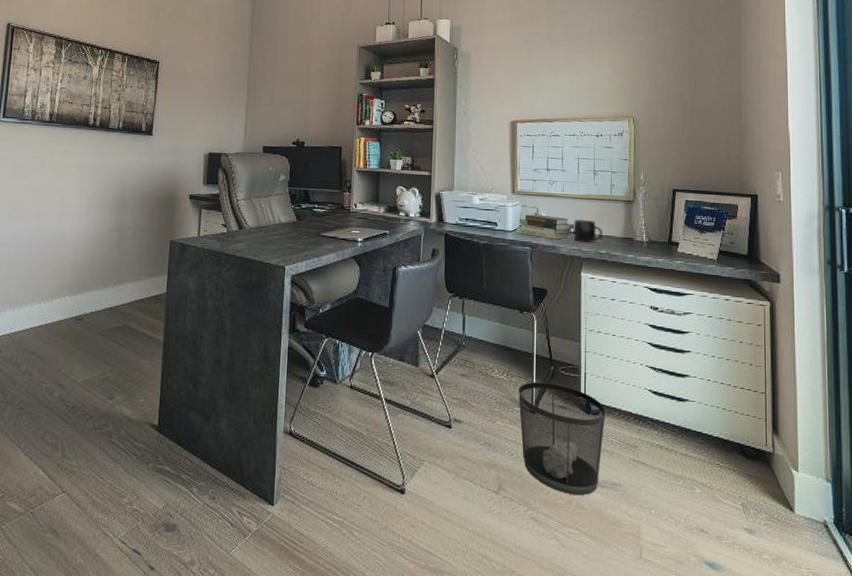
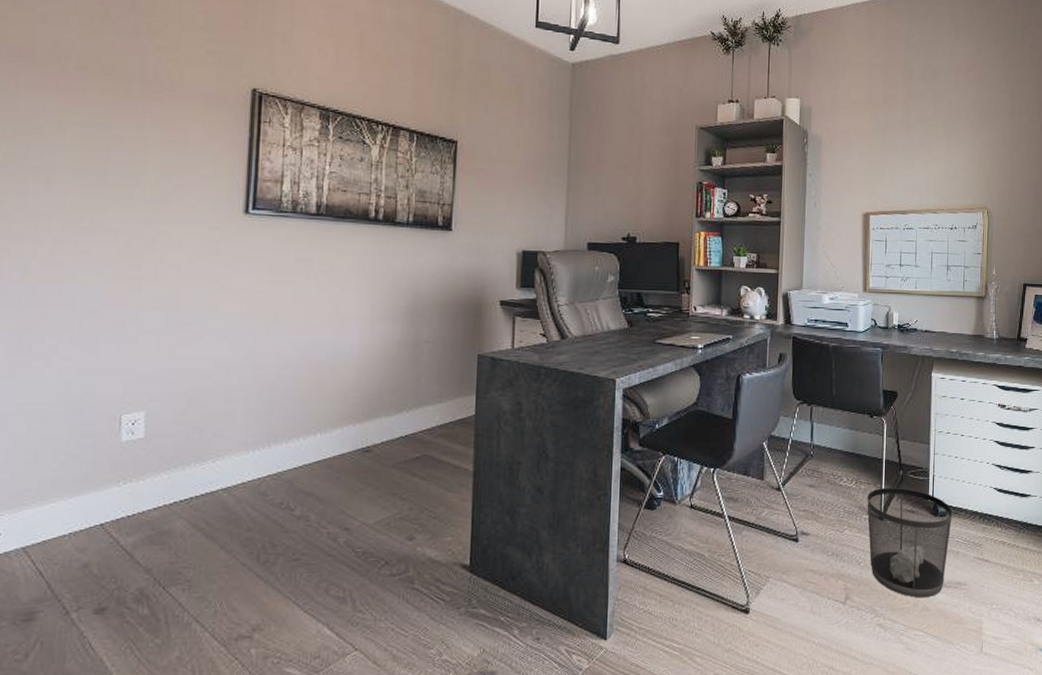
books: present [516,214,574,240] -> none [867,313,926,339]
mug: present [573,220,602,243] -> none [925,318,954,341]

